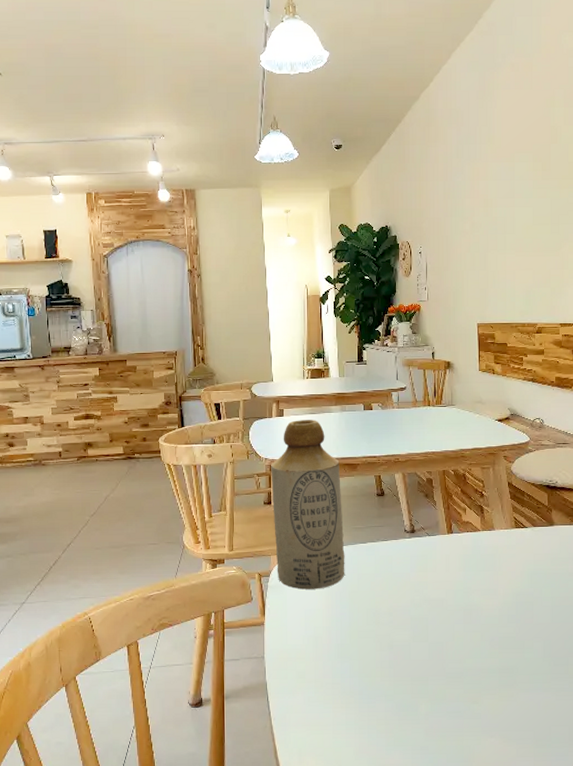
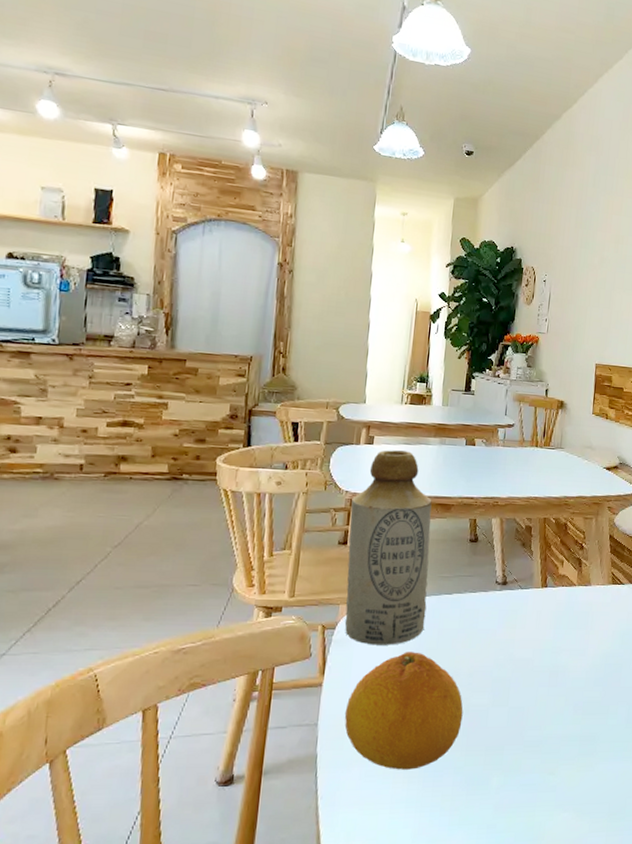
fruit: none [285,594,388,697] -> present [344,652,463,770]

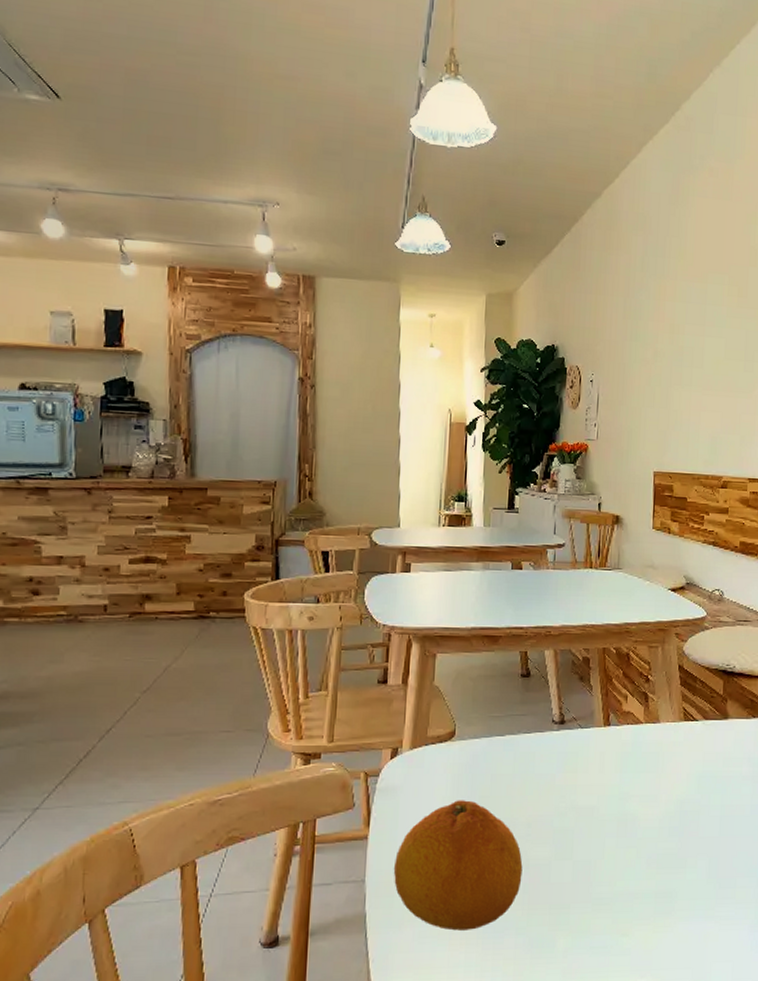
bottle: present [344,450,432,645] -> none [388,578,478,793]

